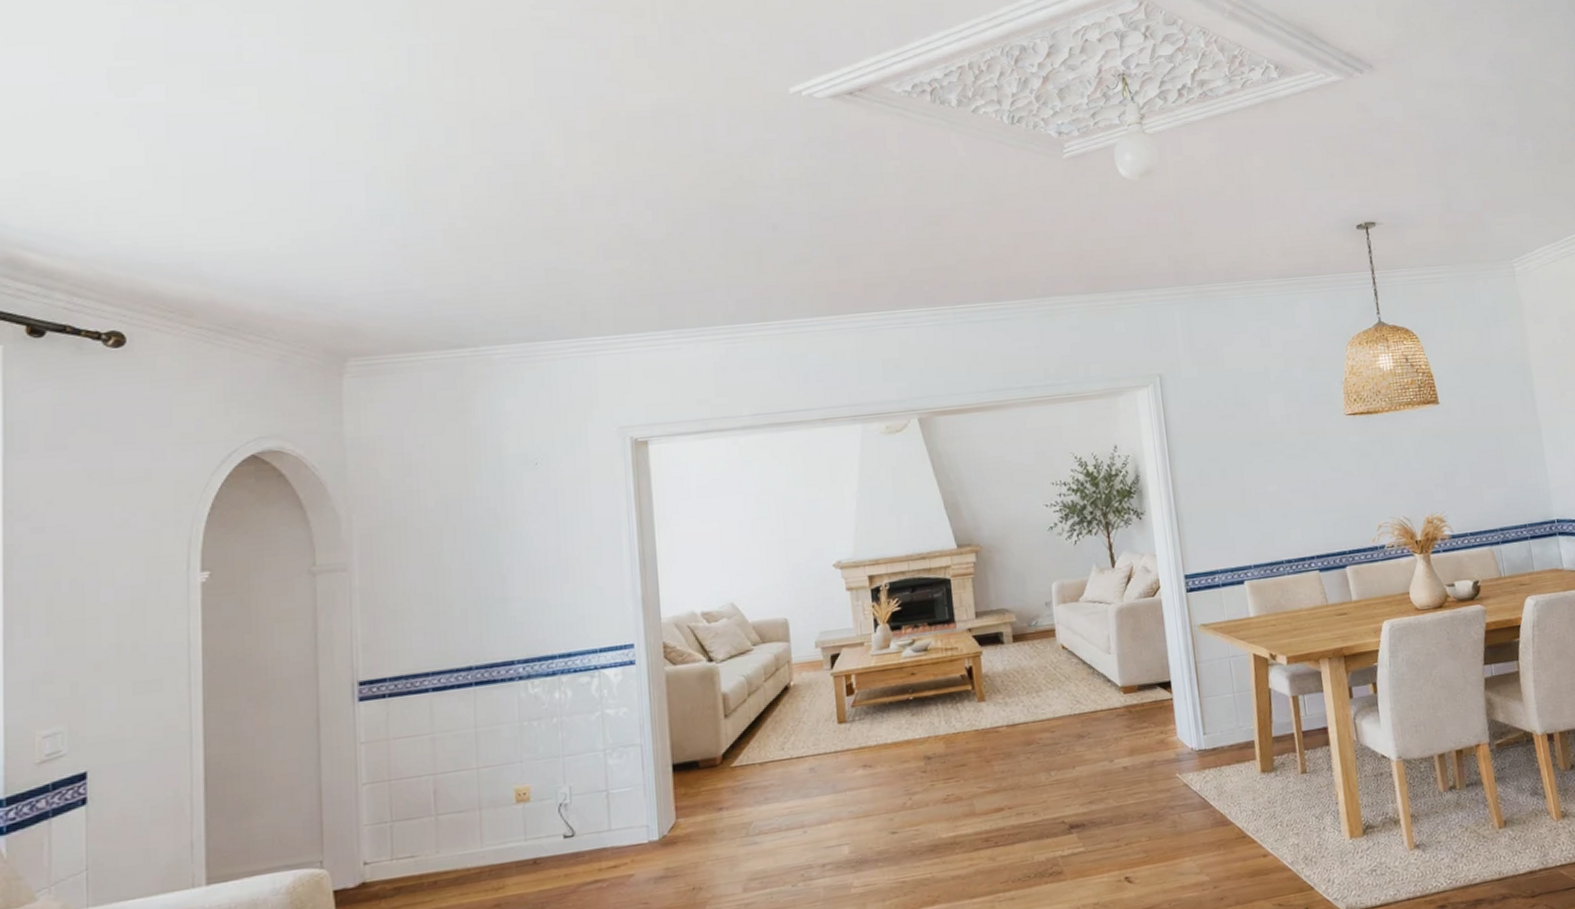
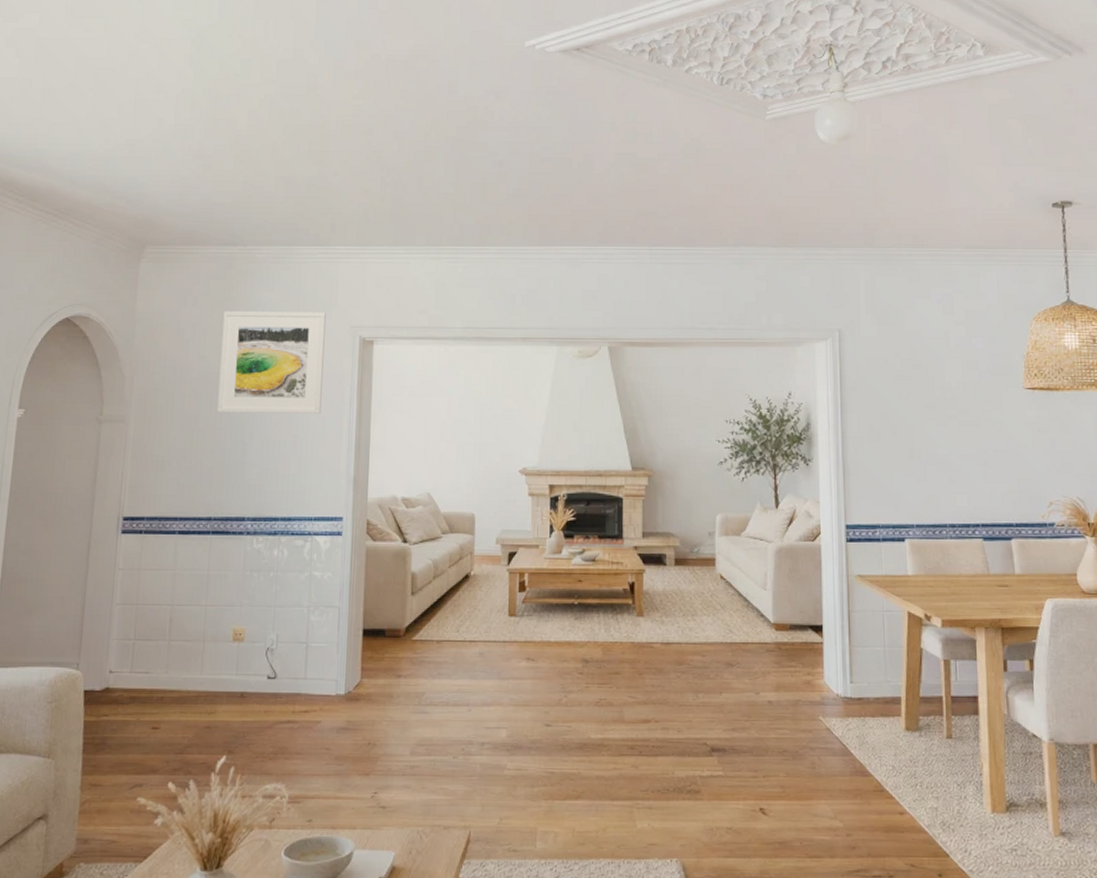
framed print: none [459,414,594,544] -> present [217,311,326,414]

